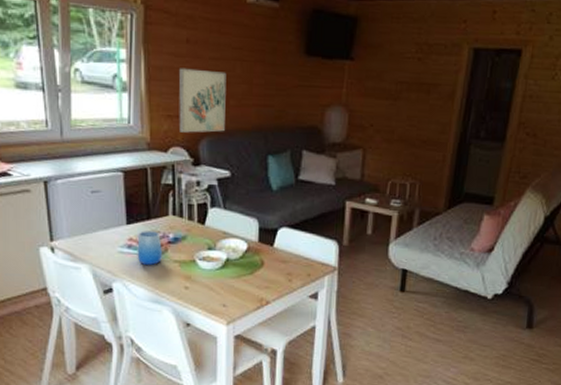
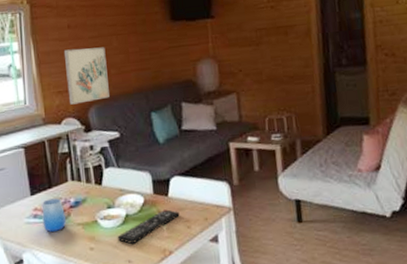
remote control: none [214,259,283,290] -> present [117,209,180,245]

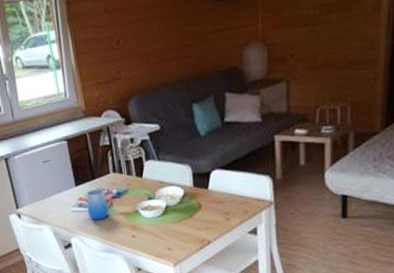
wall art: present [63,47,110,105] -> none [101,32,150,97]
remote control: present [117,209,180,245] -> none [157,202,219,234]

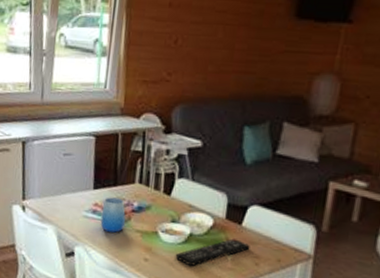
remote control: none [157,202,219,234] -> present [175,238,250,267]

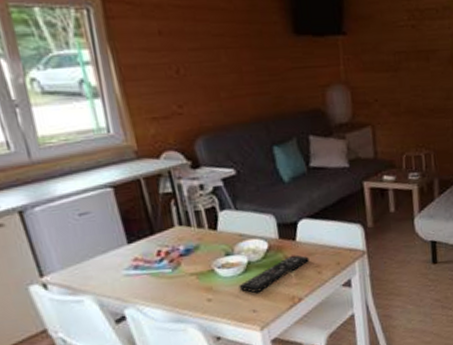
cup: present [100,197,126,233] -> none [144,246,176,285]

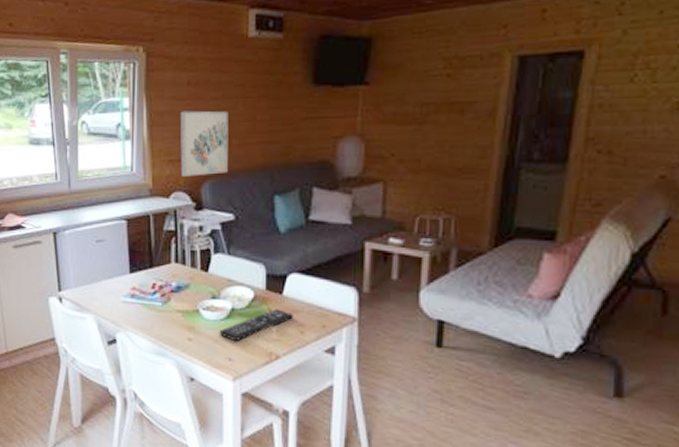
wall art: none [155,62,221,135] -> present [180,110,229,177]

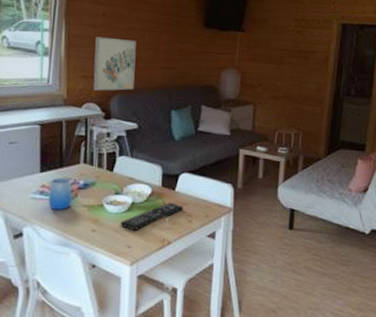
cup: none [140,279,165,316] -> present [48,178,72,211]

